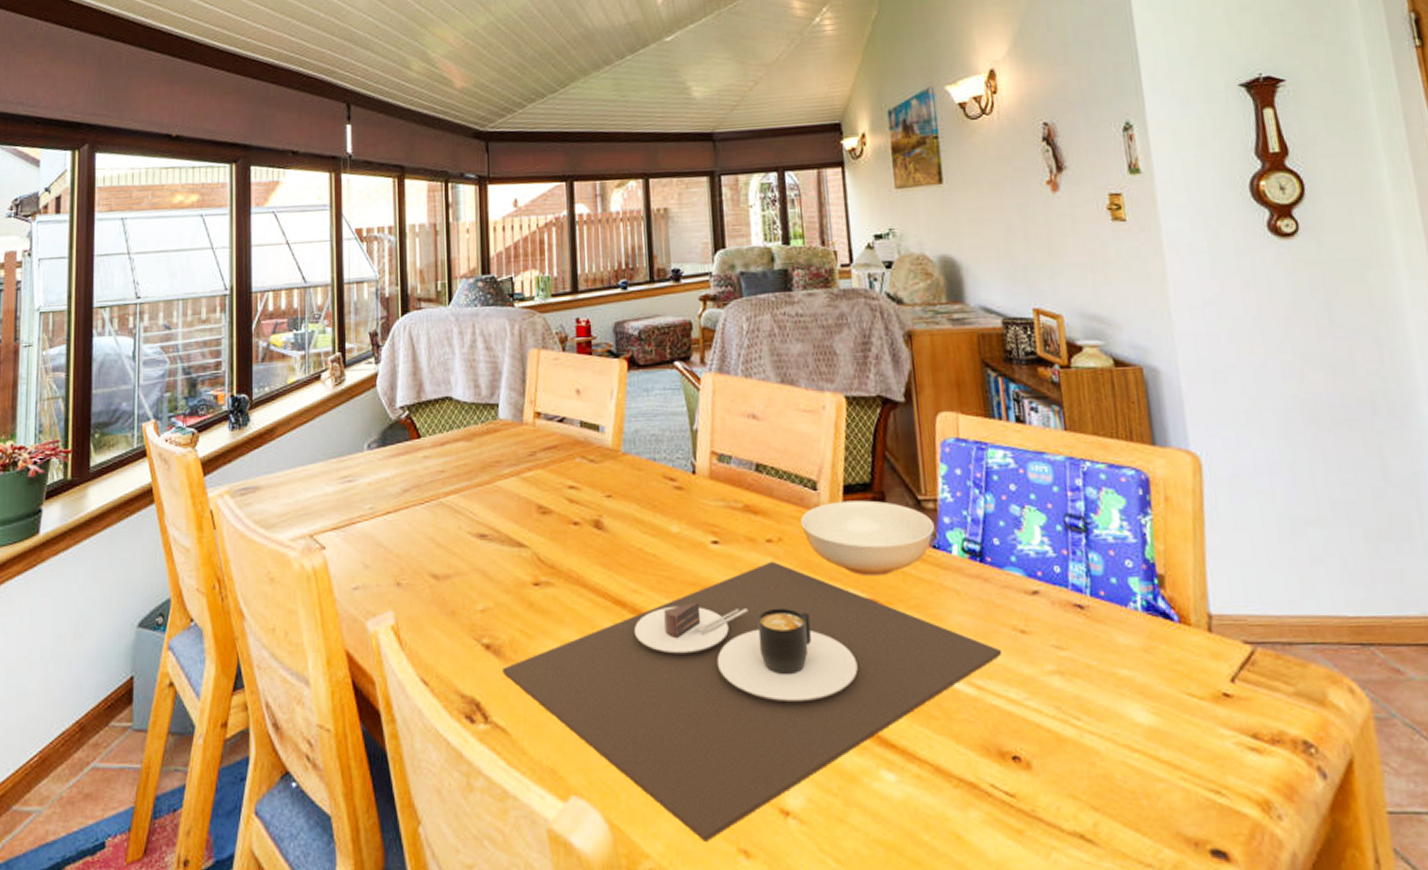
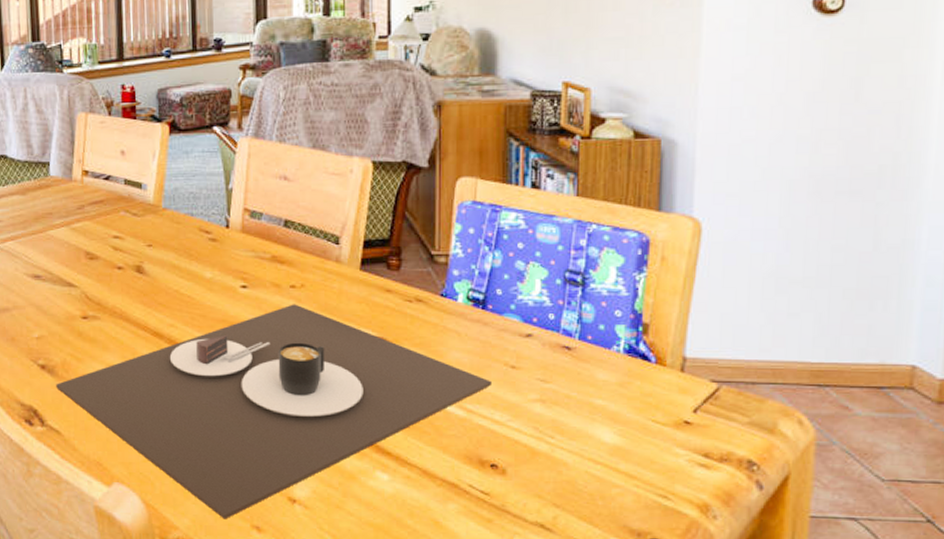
bowl: present [801,500,936,577] -> none [323,254,445,319]

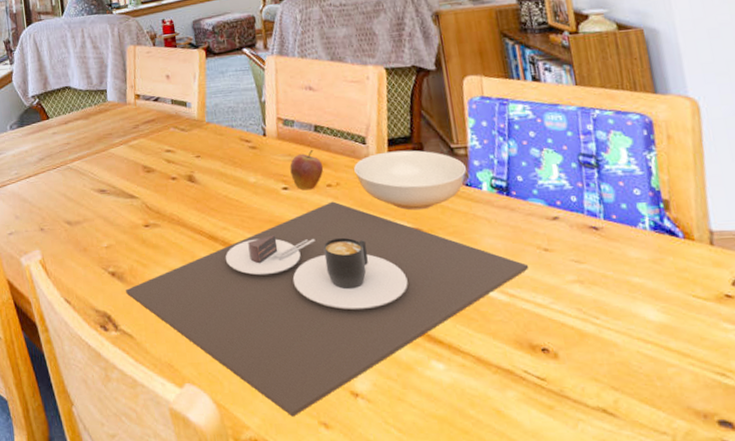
fruit: none [252,247,289,290] -> present [290,150,324,190]
bowl: none [323,254,445,319] -> present [354,150,467,211]

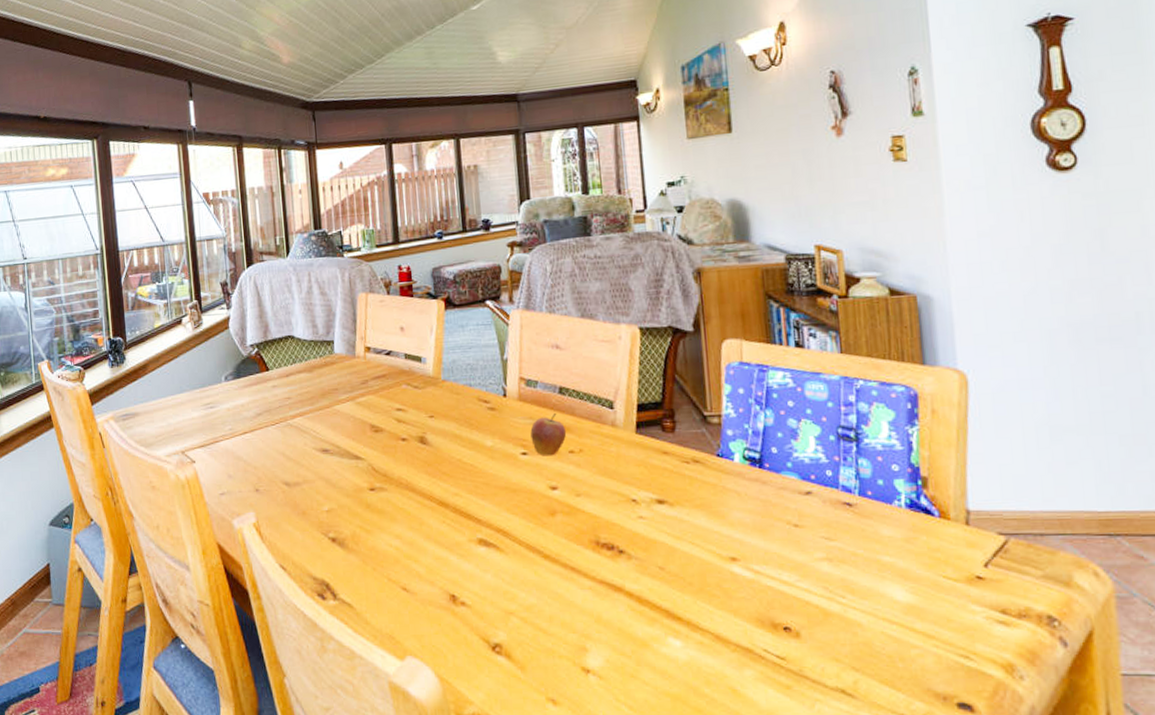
place setting: present [126,201,529,417] -> none [347,469,777,692]
bowl: present [354,150,467,211] -> none [599,416,720,481]

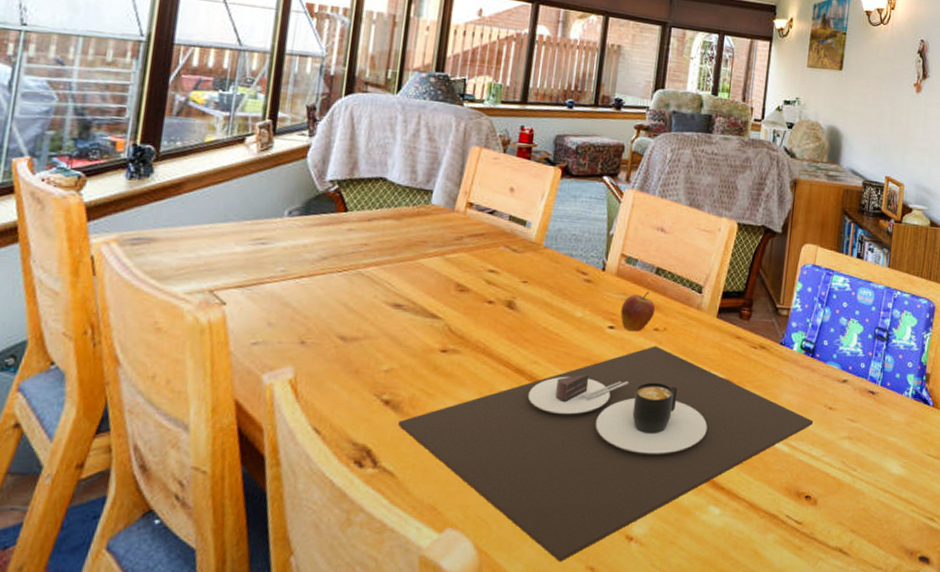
place setting: none [347,469,777,692] -> present [398,346,814,562]

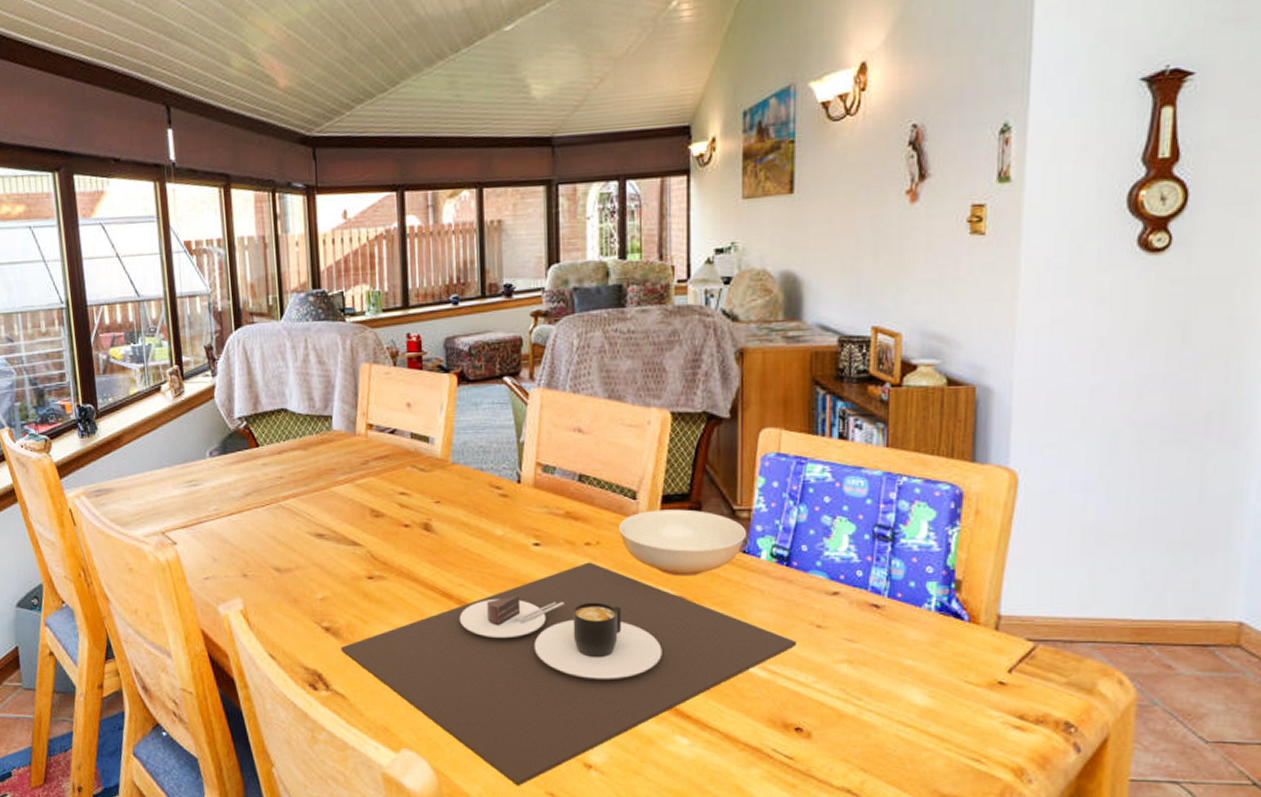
fruit: present [620,292,656,332] -> none [545,503,584,548]
bowl: none [684,303,785,363] -> present [619,509,747,577]

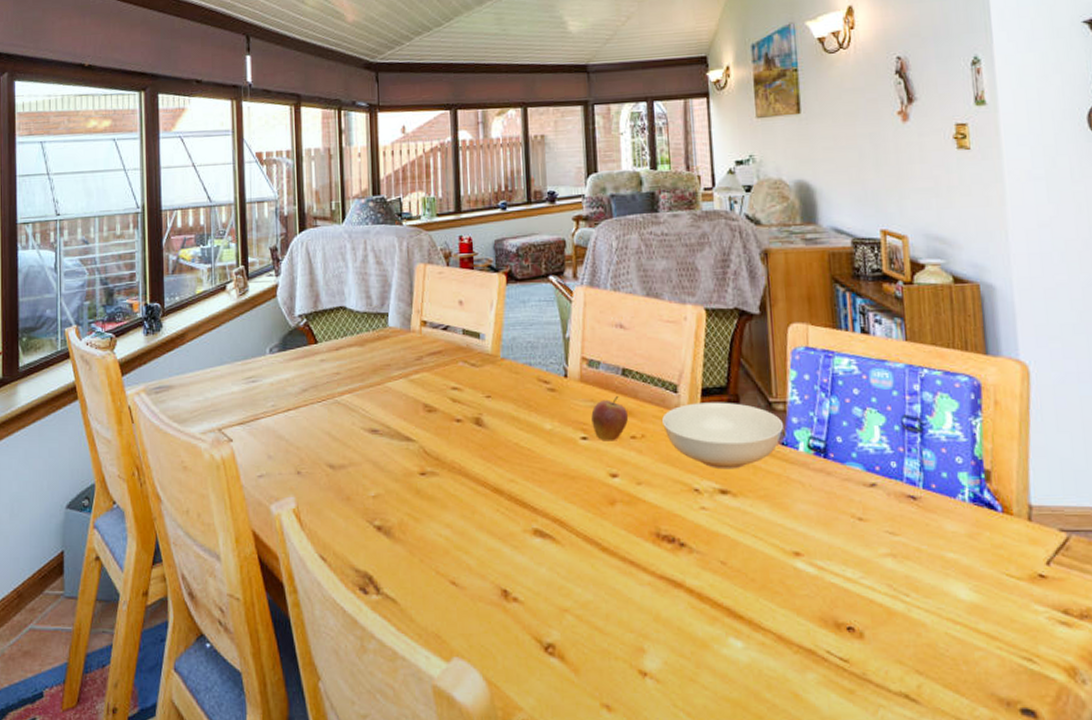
place setting: present [341,562,798,786] -> none [393,455,841,698]
fruit: none [545,503,584,548] -> present [591,396,629,441]

